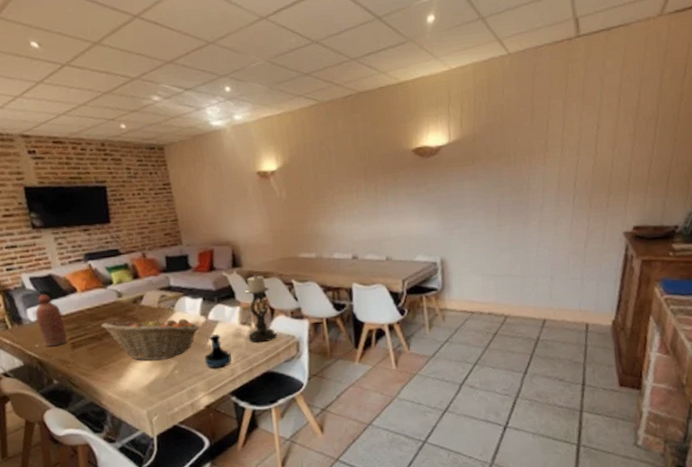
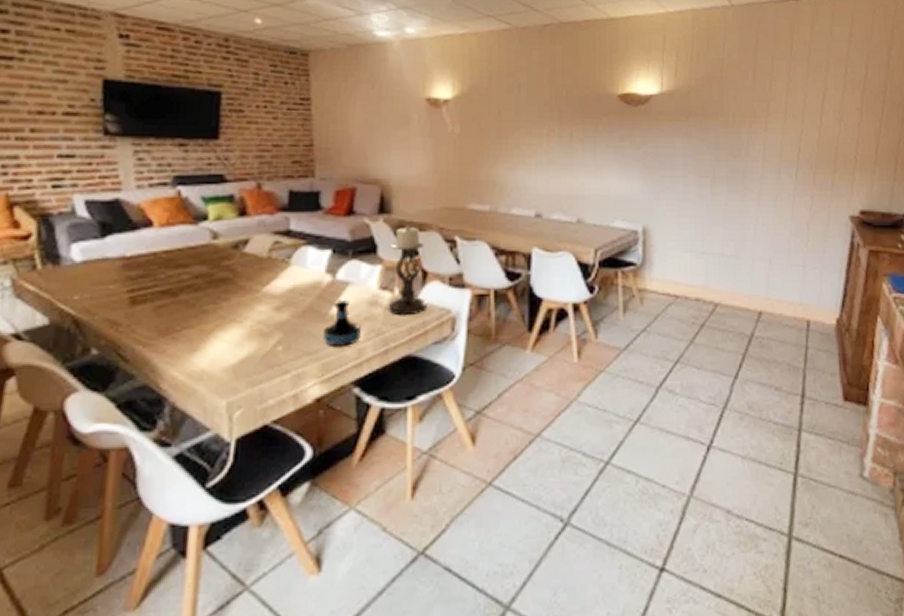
bottle: present [35,293,68,347] -> none [82,224,127,300]
fruit basket: present [101,315,200,361] -> none [179,268,323,331]

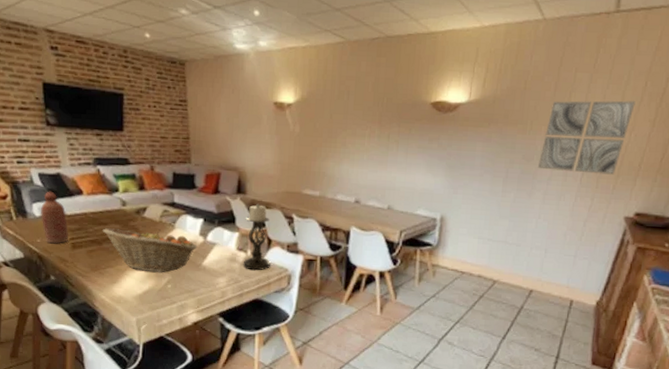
bottle: none [82,224,127,300] -> present [40,191,69,244]
fruit basket: none [179,268,323,331] -> present [102,228,198,273]
tequila bottle: present [323,300,361,348] -> none [198,256,224,289]
wall art: none [746,88,839,169] -> present [537,100,636,175]

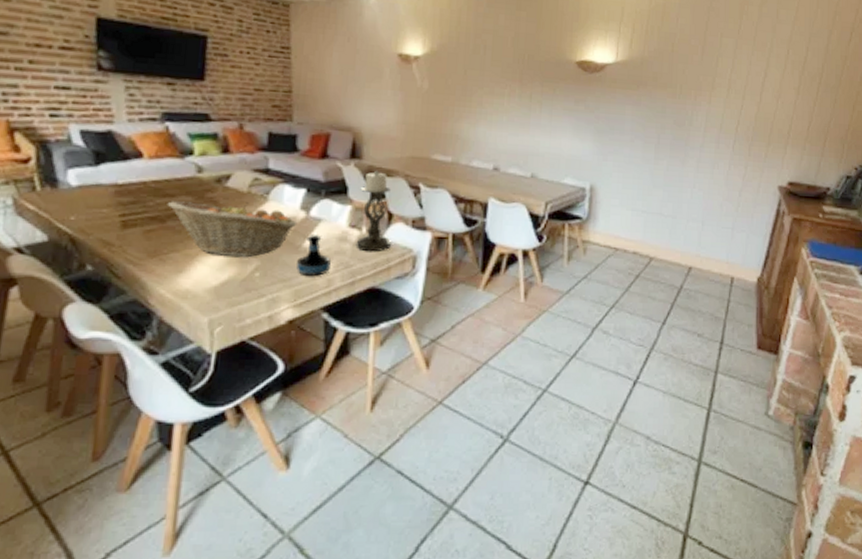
bottle: present [40,191,69,244] -> none [77,153,119,222]
tequila bottle: none [198,256,224,289] -> present [296,235,331,277]
wall art: present [537,100,636,175] -> none [689,65,780,142]

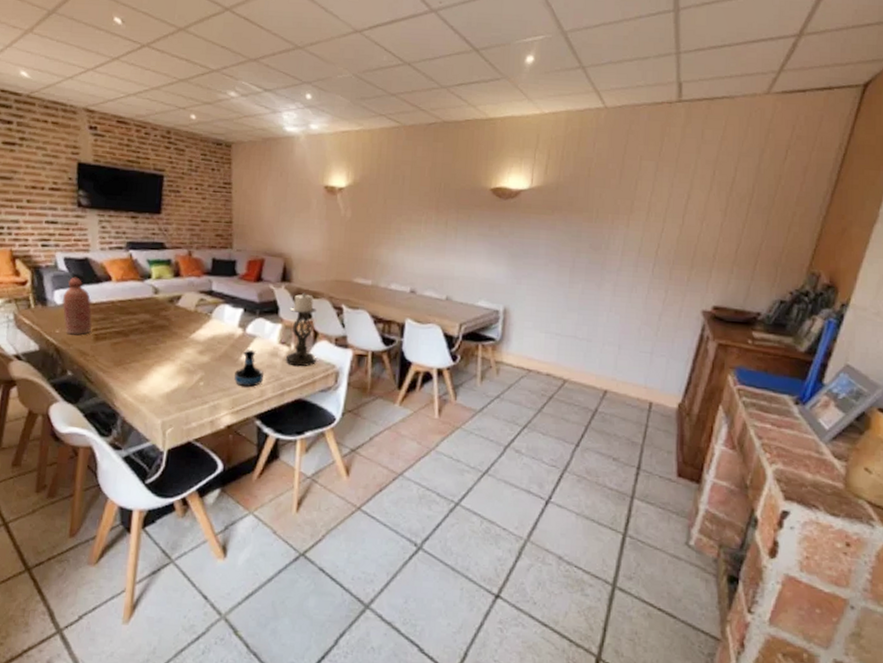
bottle: none [77,153,119,222] -> present [61,277,93,335]
fruit basket: present [167,201,298,258] -> none [130,318,236,369]

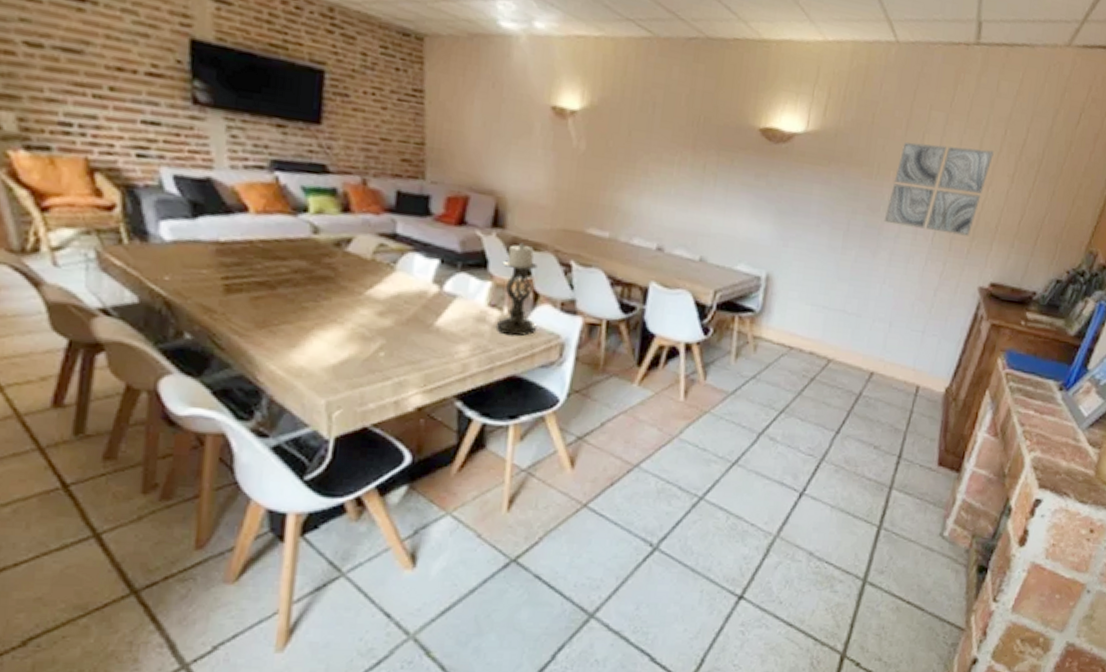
bottle: present [61,277,93,335] -> none [171,203,221,285]
tequila bottle: present [234,350,263,388] -> none [427,313,466,360]
wall art: none [605,189,705,266] -> present [883,142,994,236]

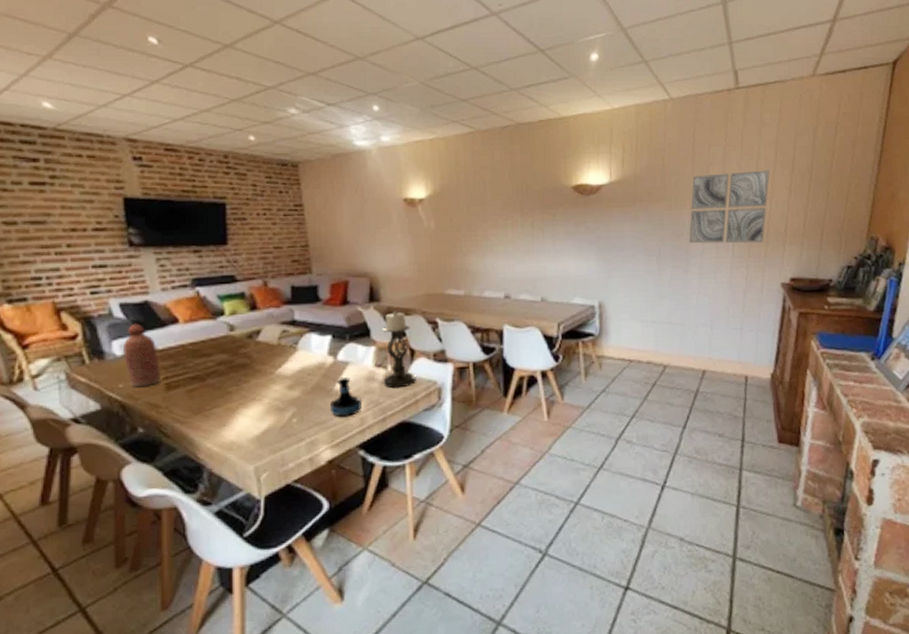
bottle: none [171,203,221,285] -> present [122,323,162,388]
tequila bottle: none [427,313,466,360] -> present [330,378,361,418]

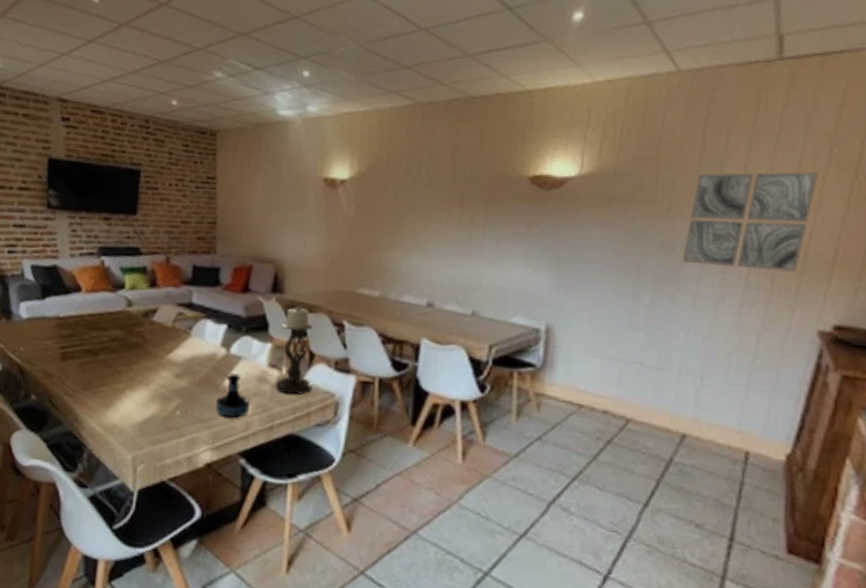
bottle: present [122,323,162,388] -> none [27,287,60,354]

